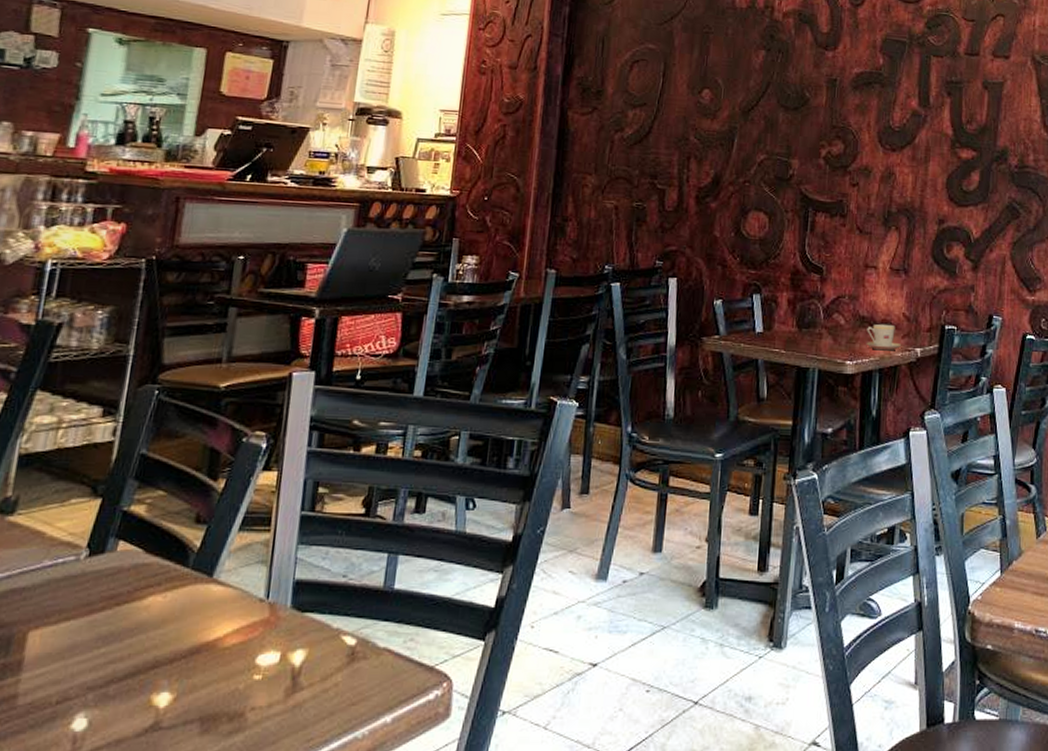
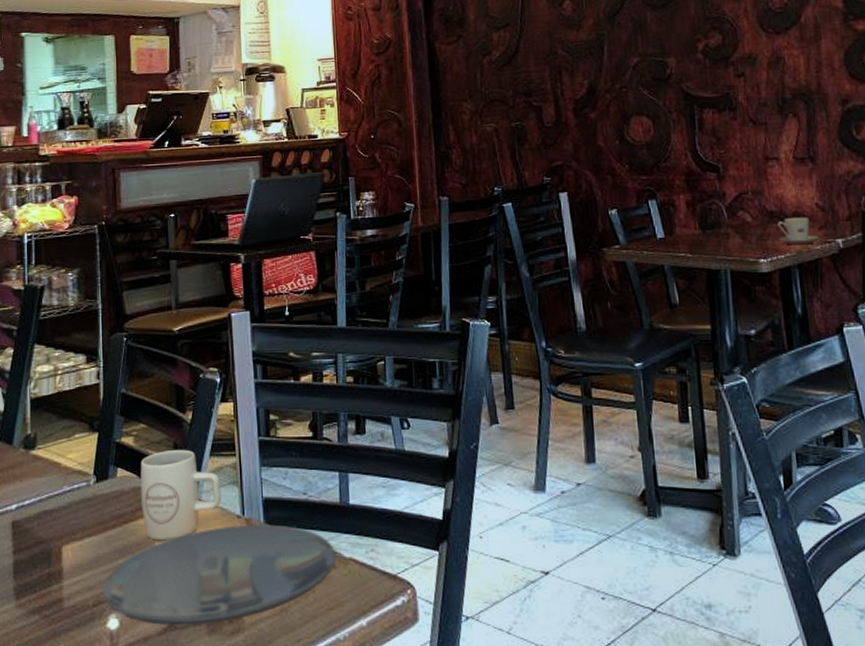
plate: none [73,609,369,727] -> present [103,524,335,627]
mug: none [141,521,246,626] -> present [140,449,222,541]

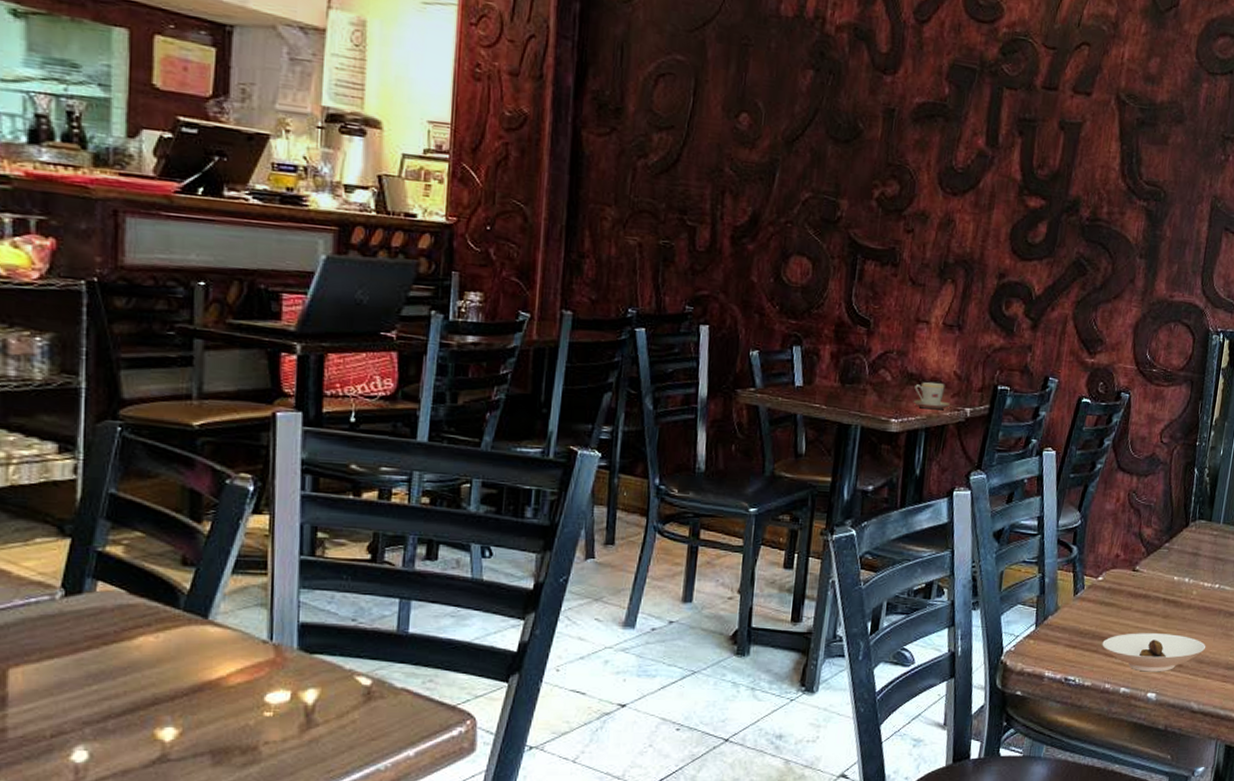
plate: present [103,524,335,627] -> none [67,650,385,759]
mug: present [140,449,222,541] -> none [129,563,244,666]

